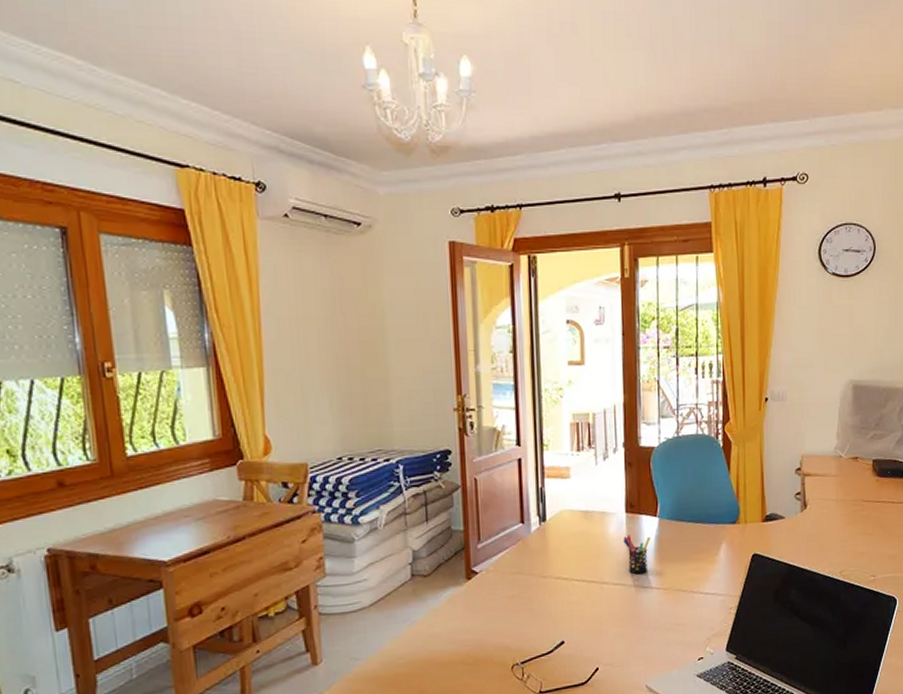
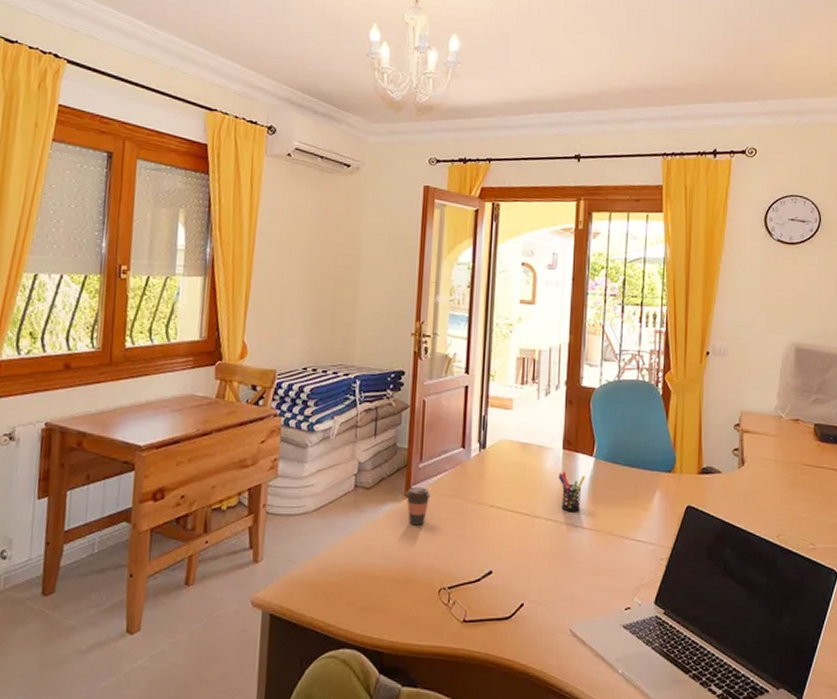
coffee cup: none [467,567,493,607] -> present [406,486,431,525]

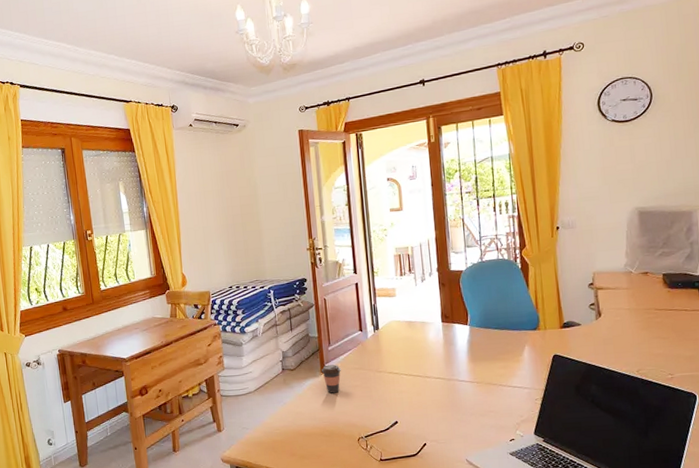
pen holder: present [558,471,585,513] -> none [441,339,463,371]

